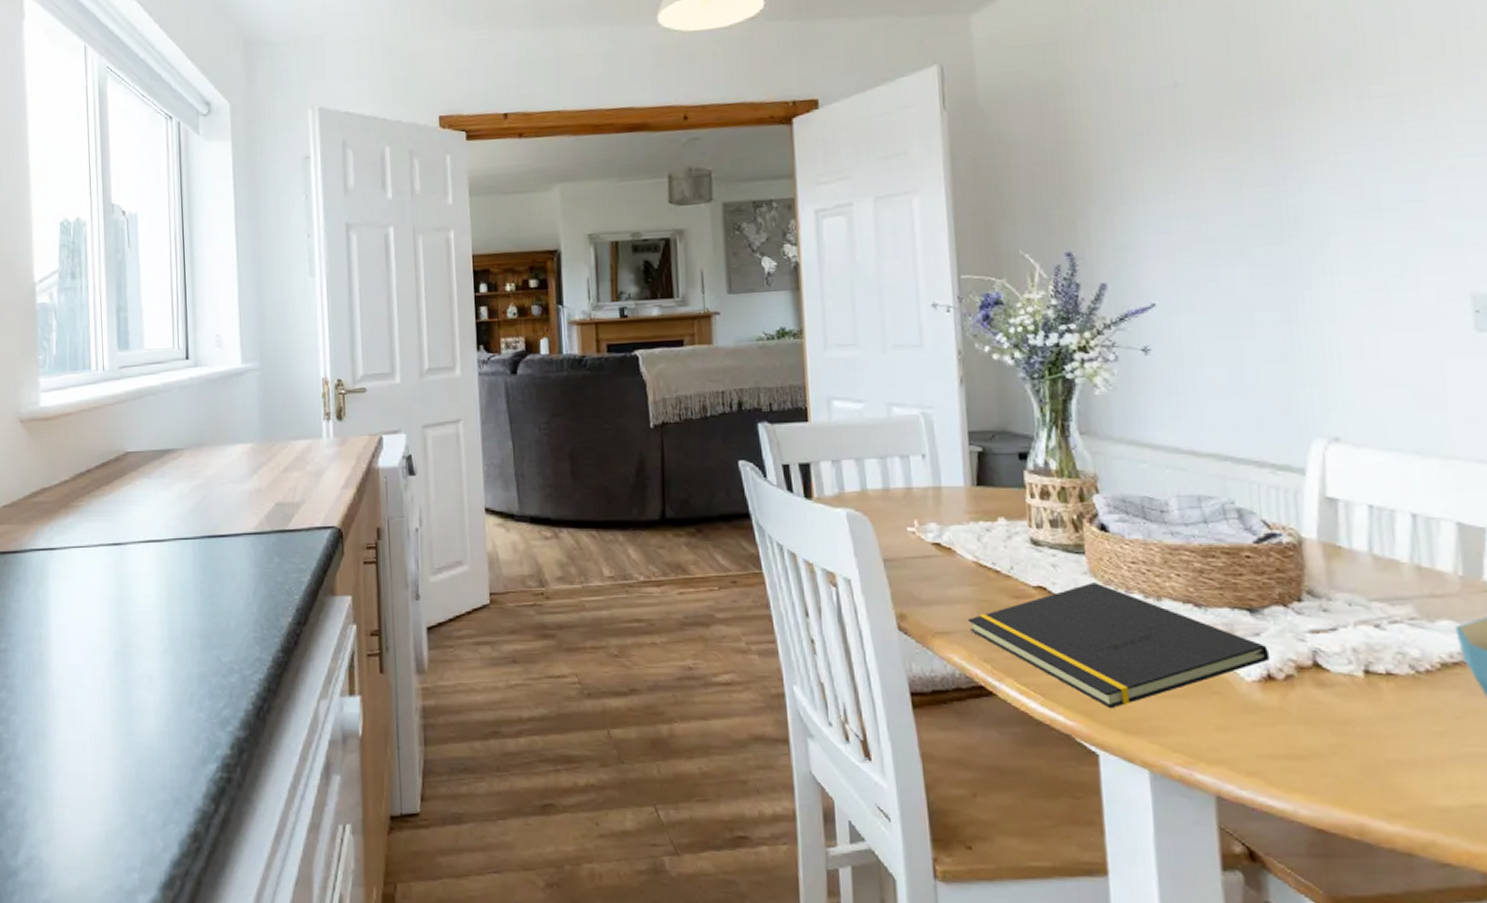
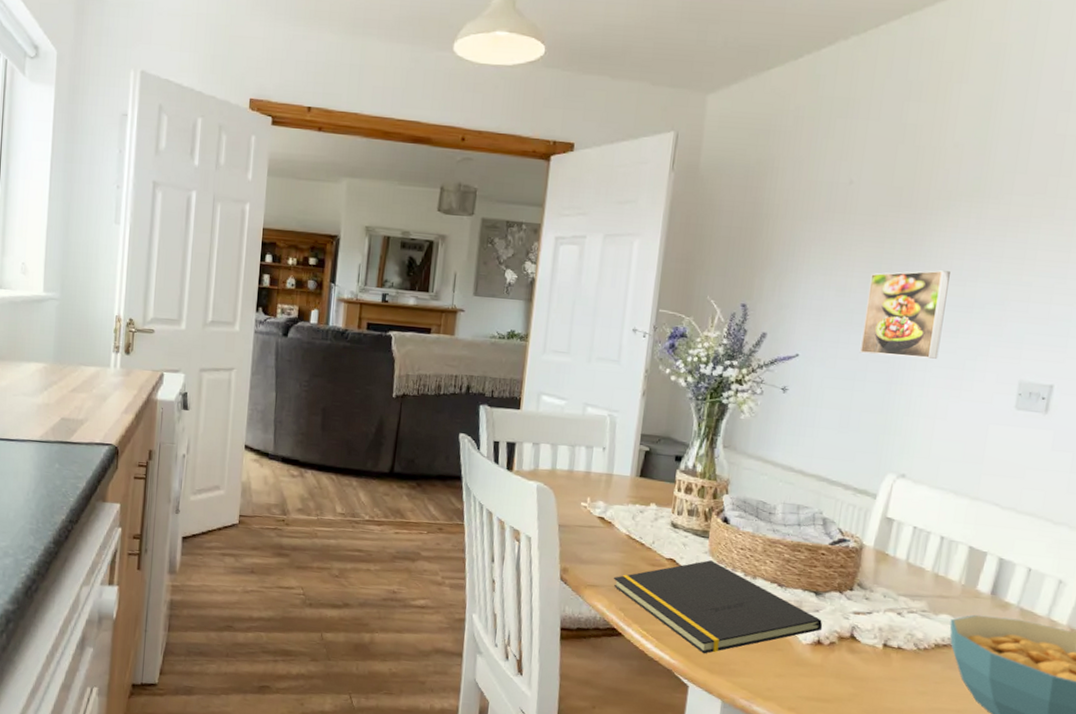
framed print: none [1230,170,1348,291] -> present [859,270,950,359]

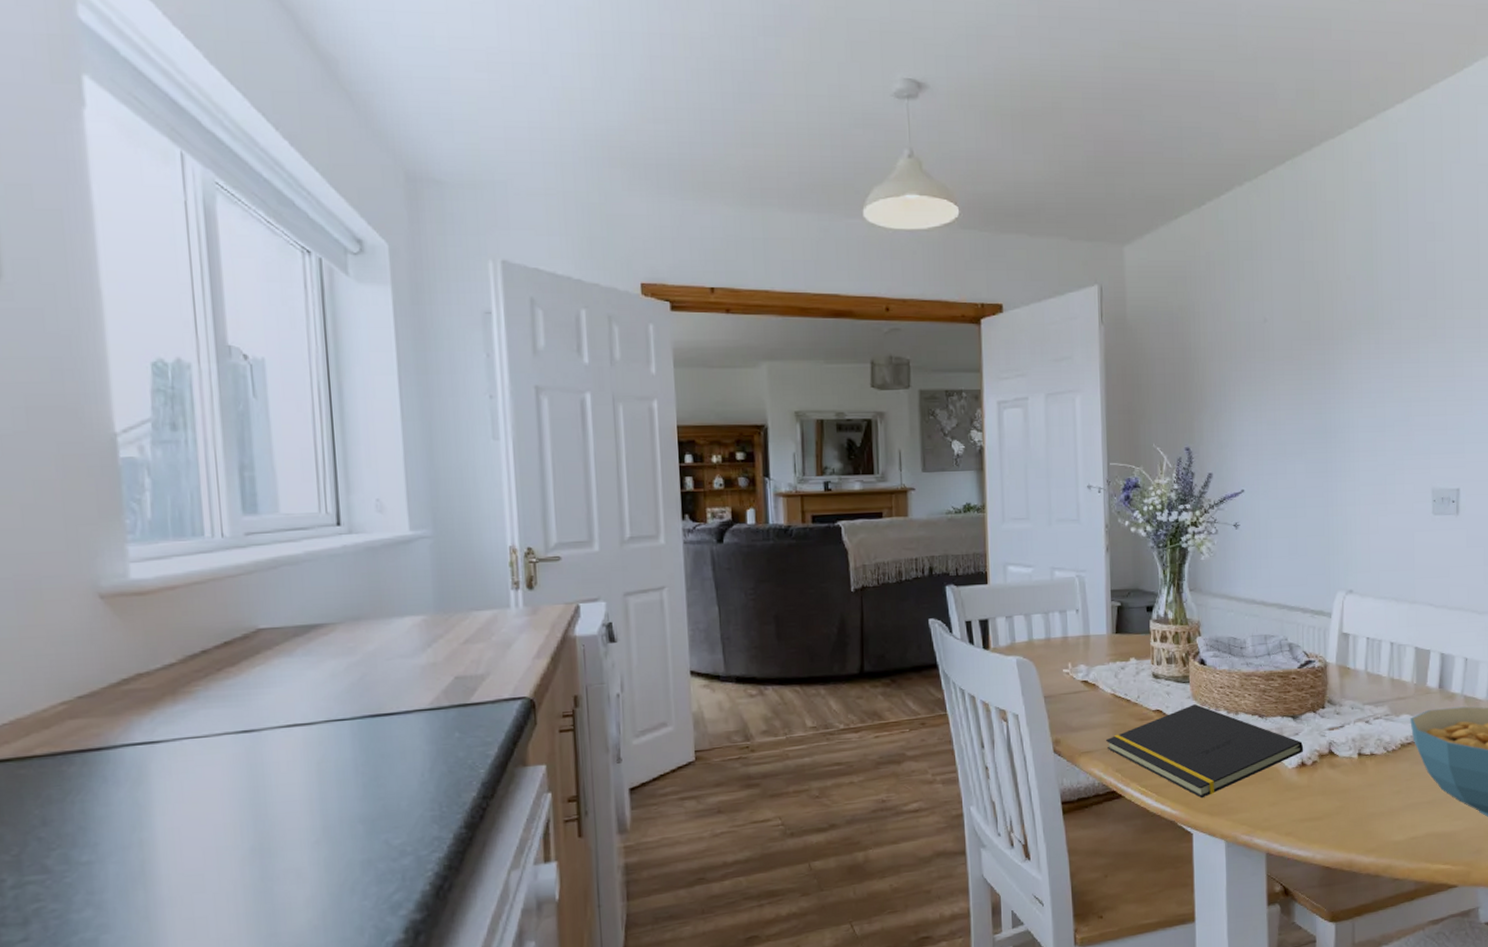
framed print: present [859,270,950,359] -> none [1295,395,1363,482]

